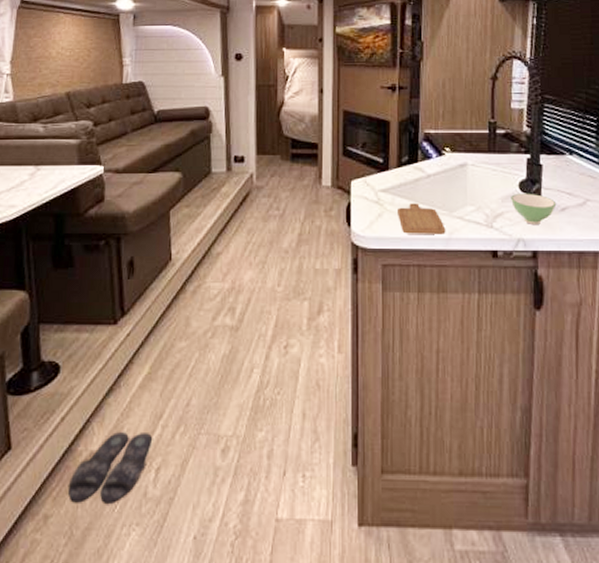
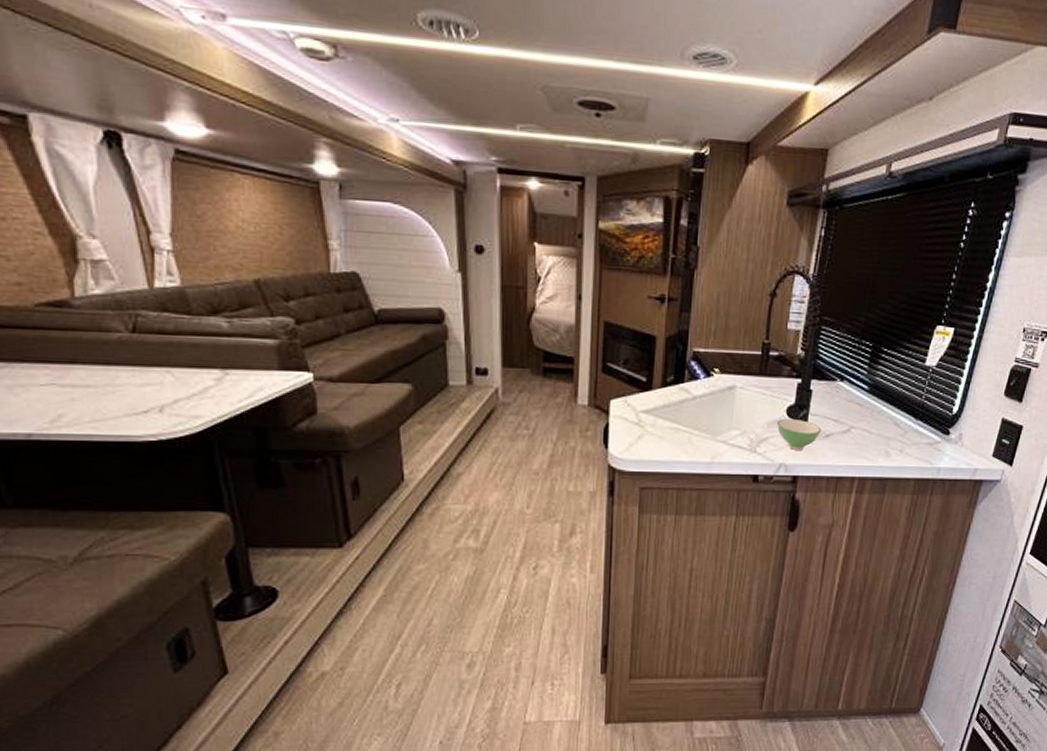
slippers: present [68,432,152,503] -> none [298,652,390,719]
chopping board: present [398,203,446,236] -> none [659,425,708,459]

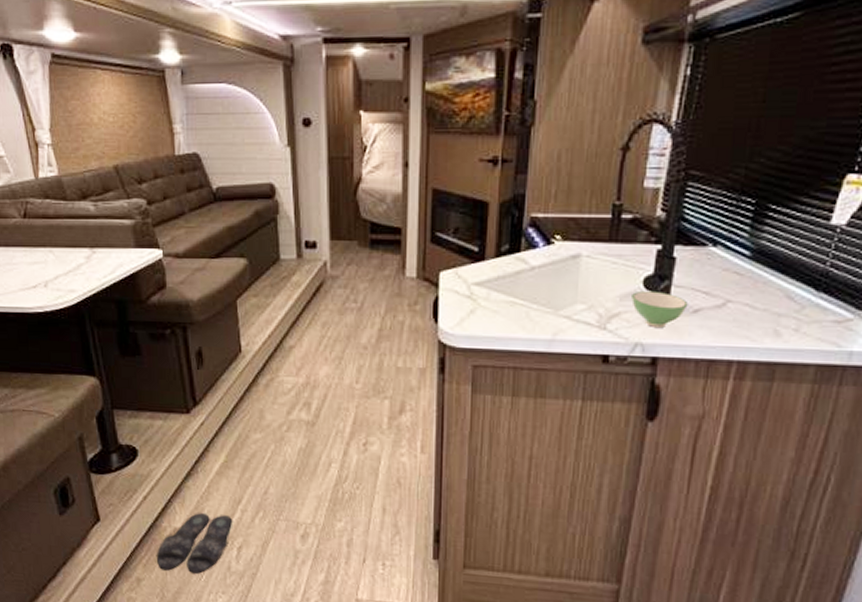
slippers: none [298,652,390,719] -> present [156,513,232,574]

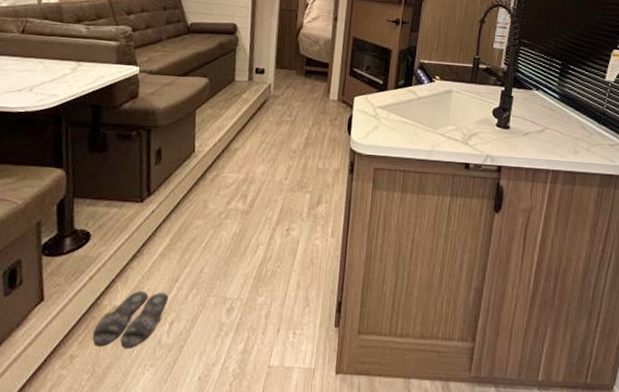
bowl: present [631,290,688,329] -> none [485,118,521,145]

